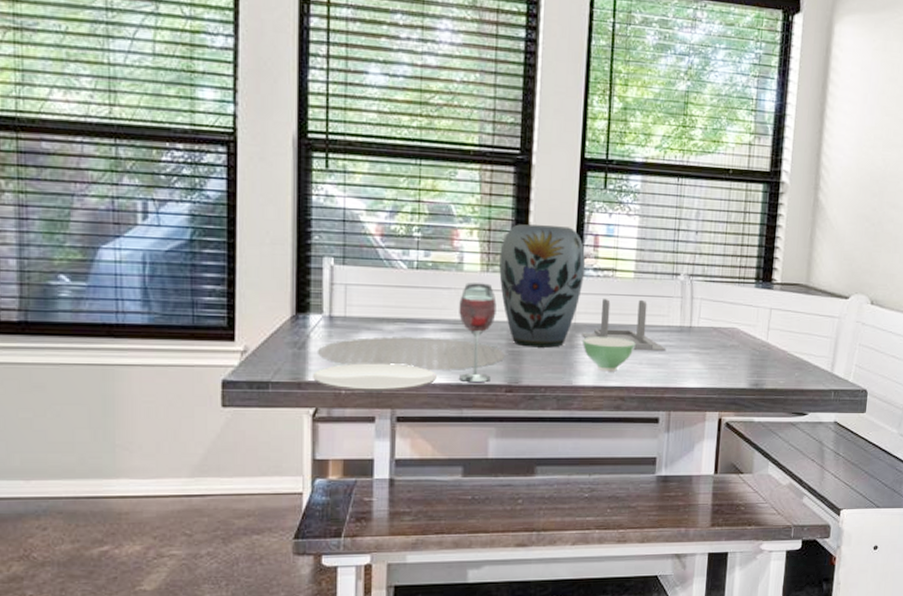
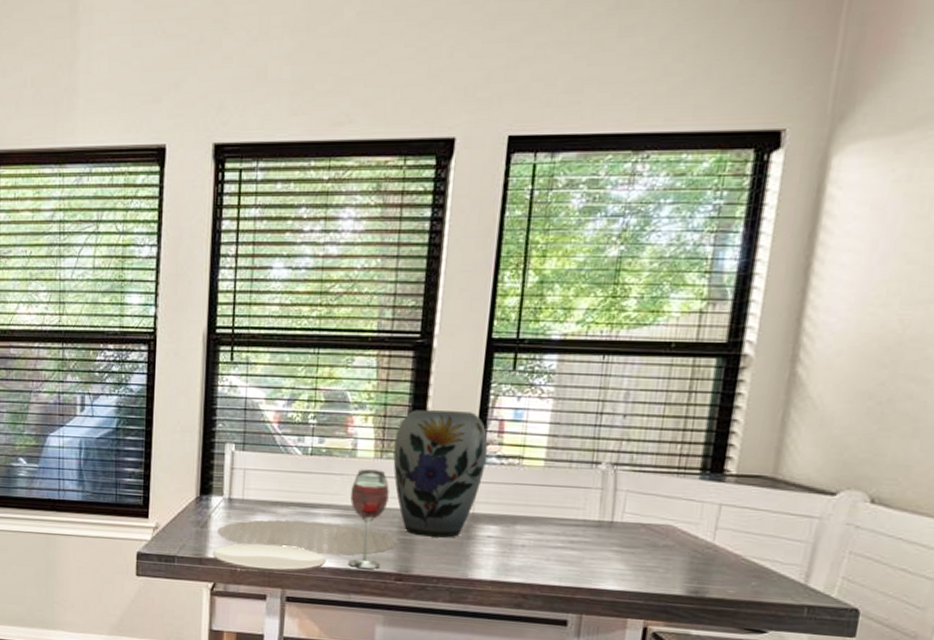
napkin holder: present [581,298,666,352] -> none [479,487,580,548]
bowl: present [582,337,636,372] -> none [480,528,543,567]

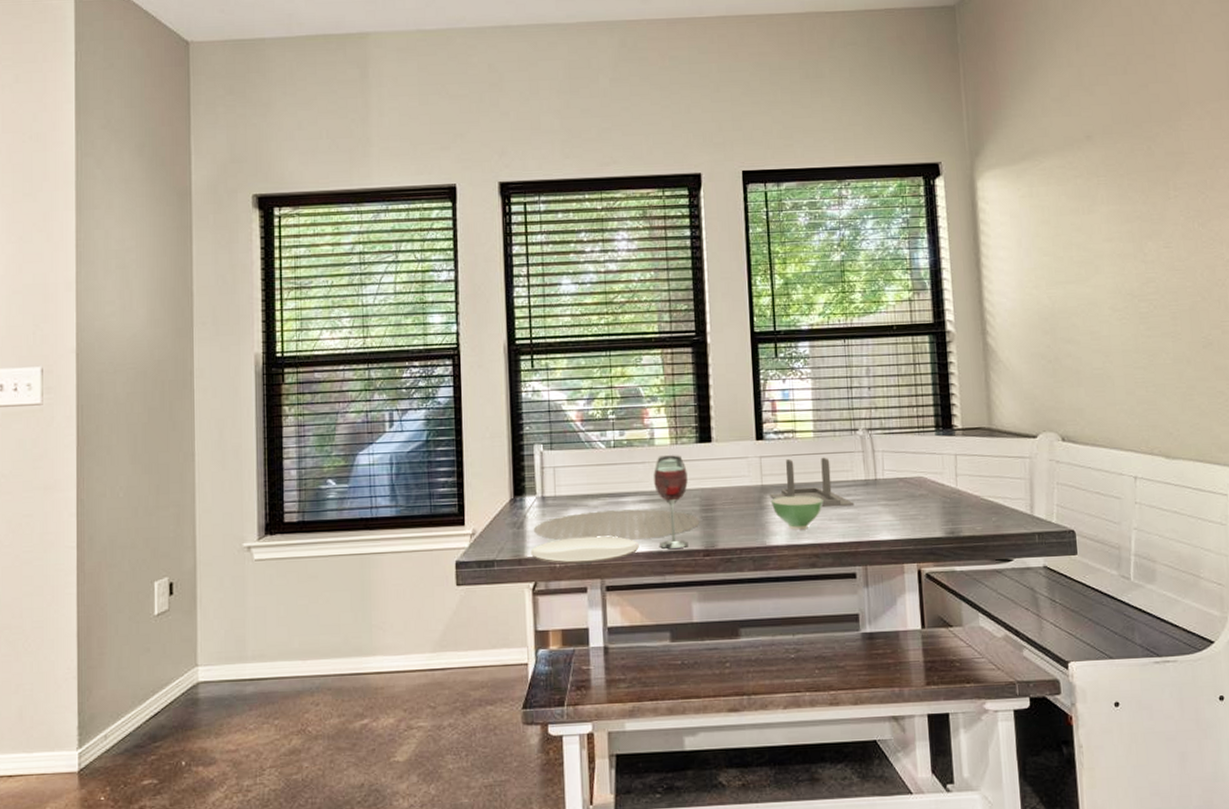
vase: present [393,410,488,538] -> none [686,396,766,512]
napkin holder: none [479,487,580,548] -> present [769,457,855,508]
bowl: none [480,528,543,567] -> present [770,496,823,530]

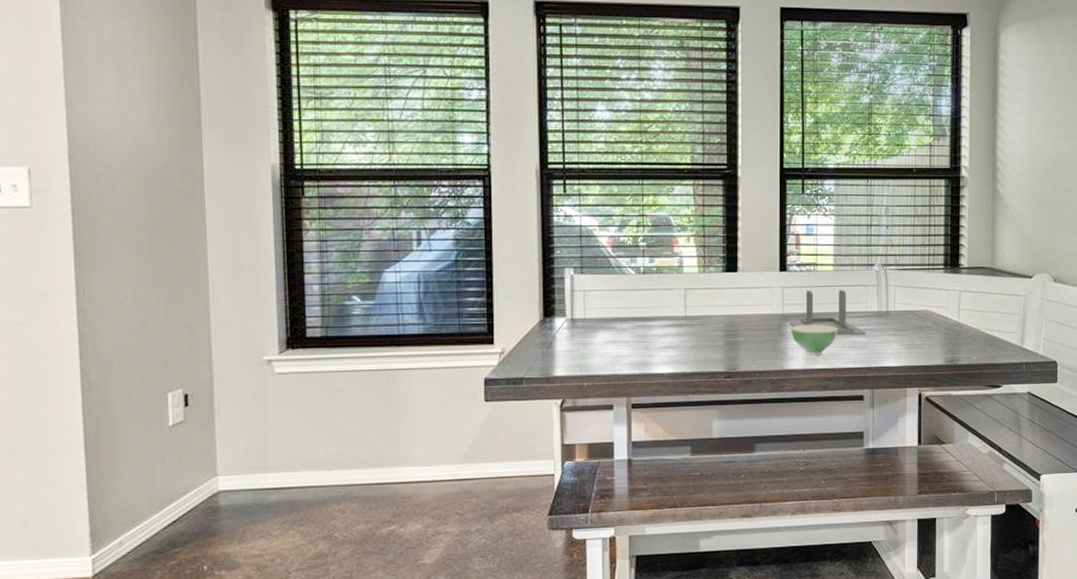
plate: present [530,536,639,564] -> none [558,357,665,383]
place mat: present [533,509,700,541] -> none [562,333,723,363]
wineglass: present [654,455,689,549] -> none [681,283,713,370]

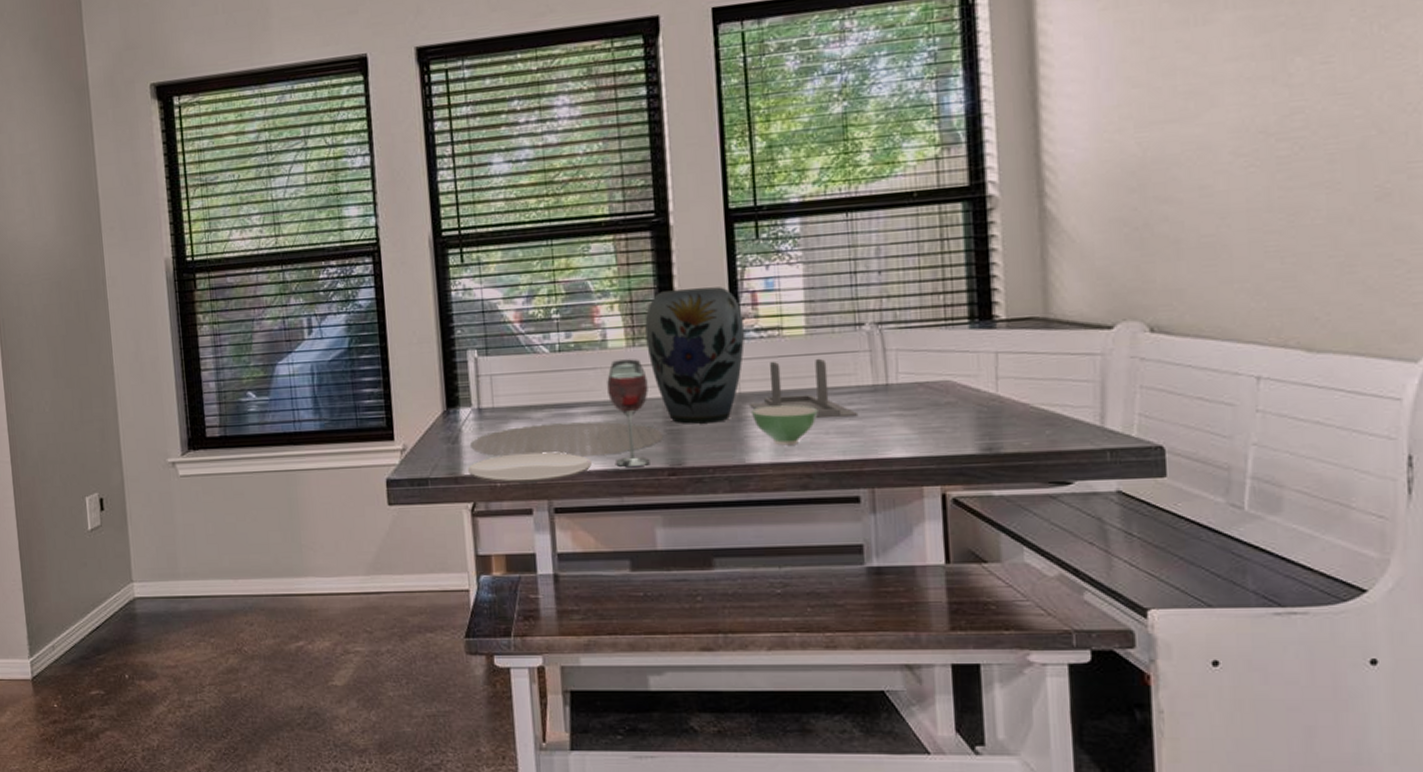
plate: none [558,357,665,383] -> present [467,452,592,483]
place mat: none [562,333,723,363] -> present [469,421,664,458]
wineglass: none [681,283,713,370] -> present [607,359,650,467]
vase: none [714,229,790,337] -> present [645,287,745,424]

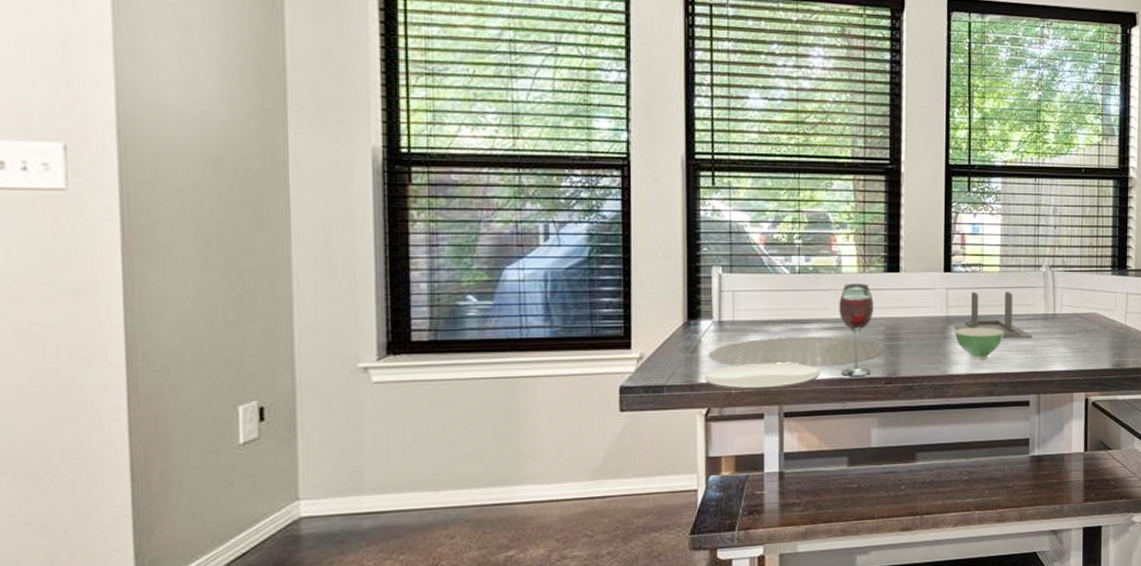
vase: present [645,287,745,424] -> none [875,227,954,341]

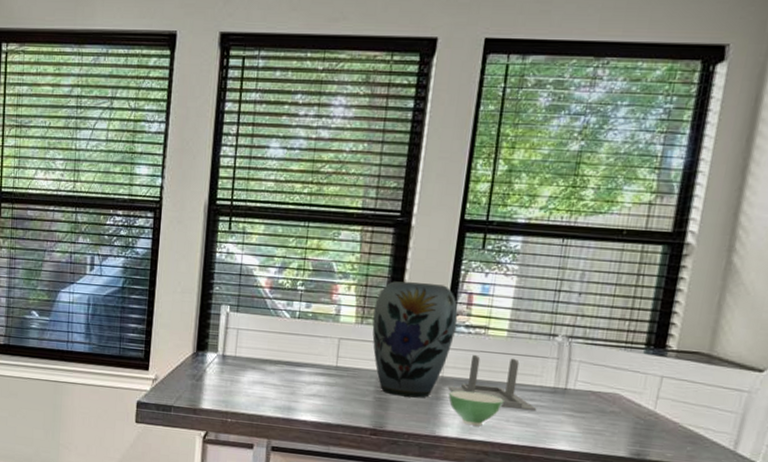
plate: present [703,362,820,390] -> none [205,397,309,424]
place mat: present [708,336,884,368] -> none [210,375,373,411]
wineglass: present [839,283,874,376] -> none [329,333,368,424]
vase: none [875,227,954,341] -> present [372,281,458,398]

